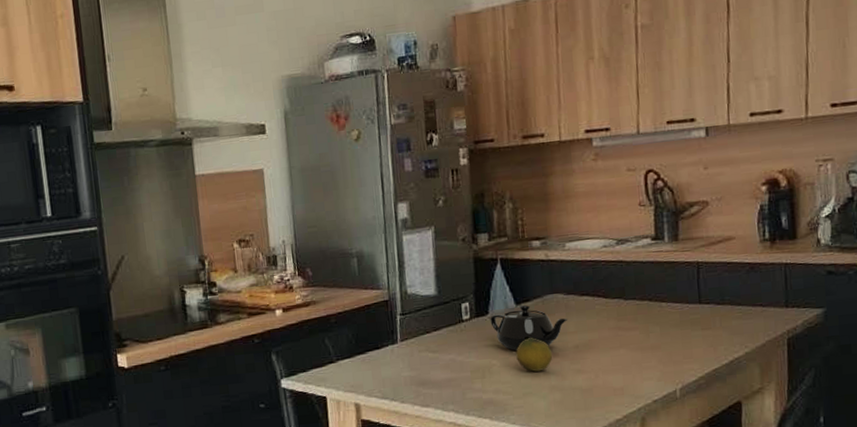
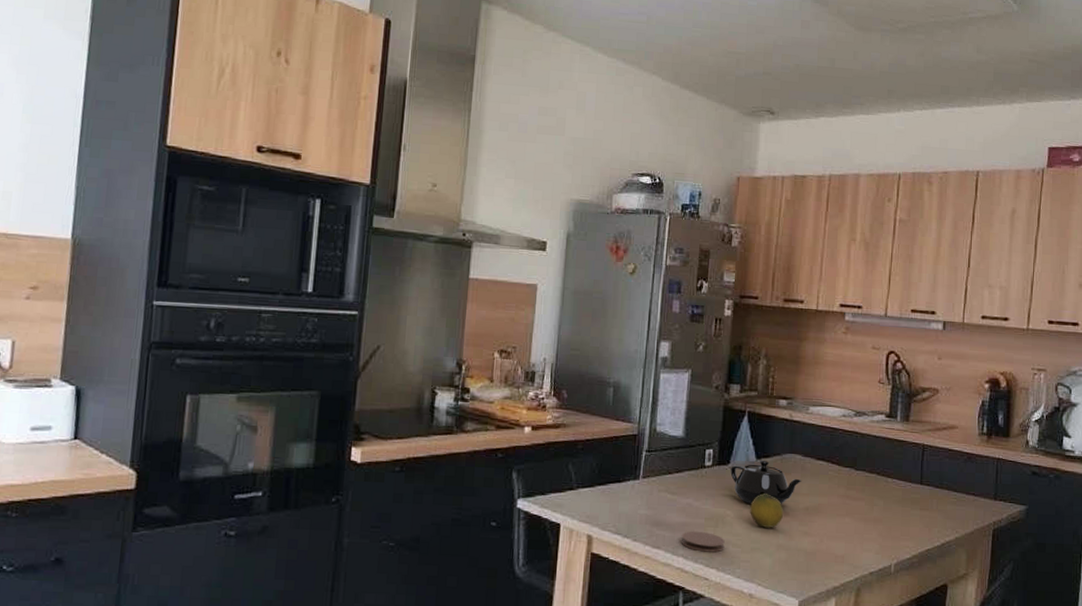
coaster: none [448,384,495,404] -> present [681,531,725,553]

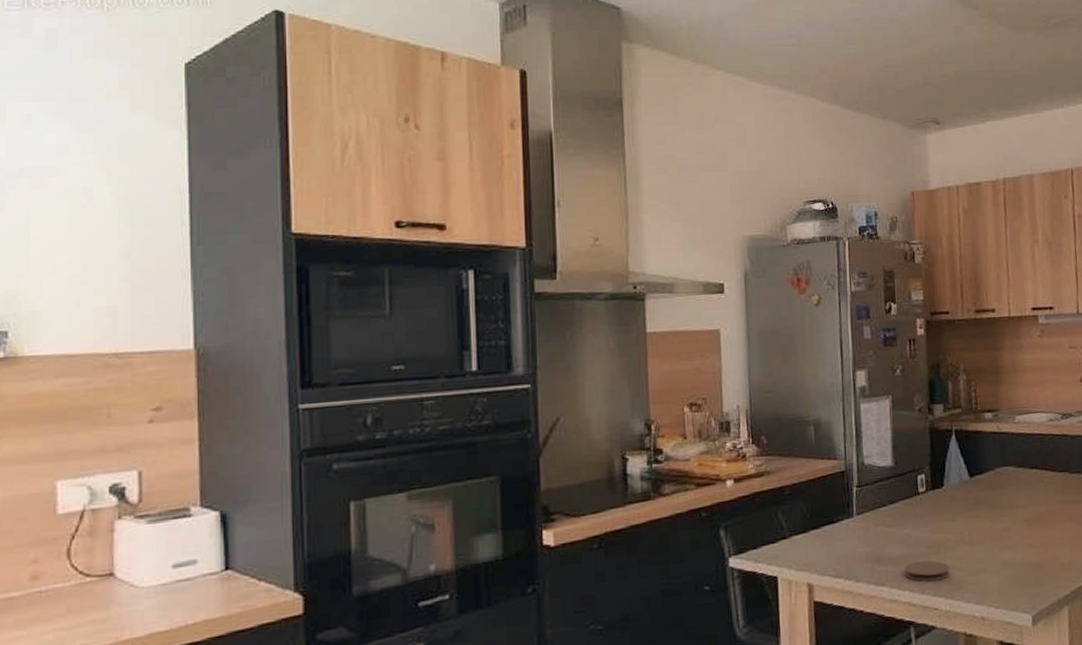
teapot: present [730,459,802,504] -> none [945,477,1018,525]
fruit: present [750,493,784,528] -> none [970,511,1005,547]

